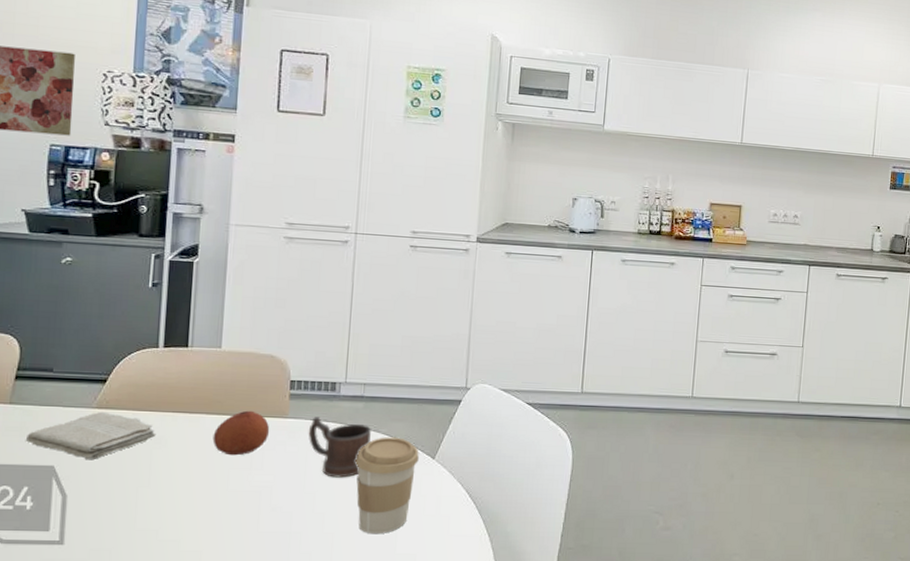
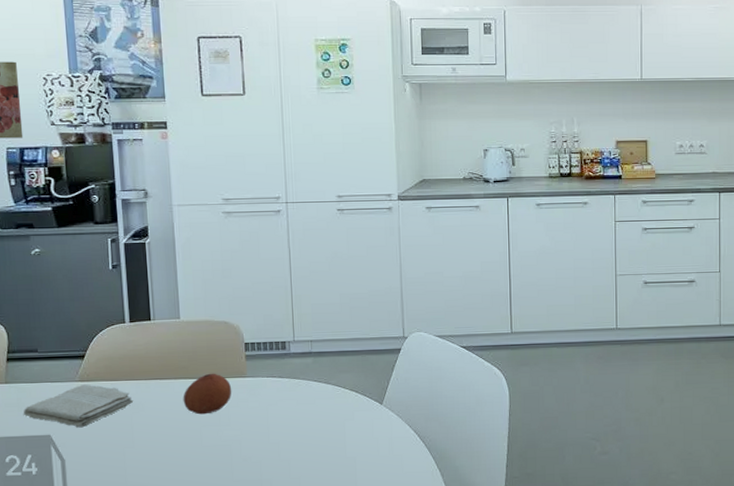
mug: present [308,417,371,478] -> none [266,374,322,428]
coffee cup: present [355,437,419,534] -> none [311,387,368,476]

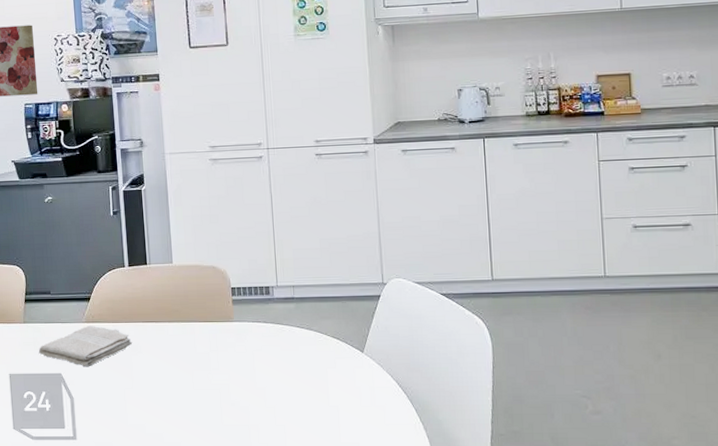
fruit: present [183,373,232,415] -> none [176,317,221,358]

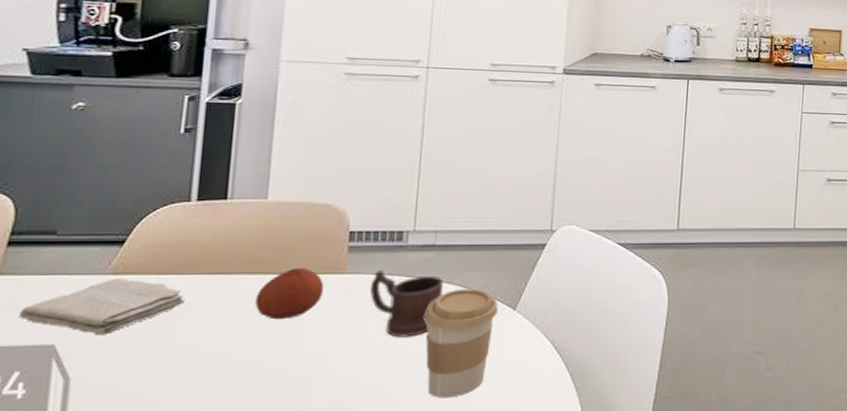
fruit: none [176,317,221,358] -> present [255,267,325,320]
mug: none [251,319,305,374] -> present [369,270,443,337]
coffee cup: none [295,334,350,425] -> present [424,288,498,398]

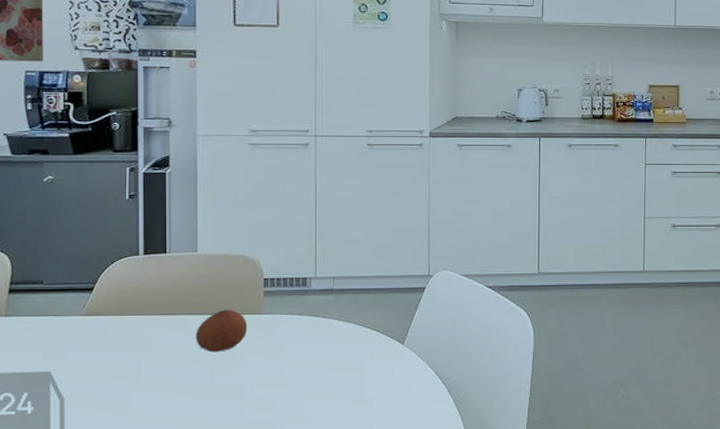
washcloth: present [18,277,186,334] -> none [22,318,143,364]
mug: present [369,270,443,337] -> none [283,311,342,368]
coffee cup: present [424,288,498,398] -> none [330,326,389,419]

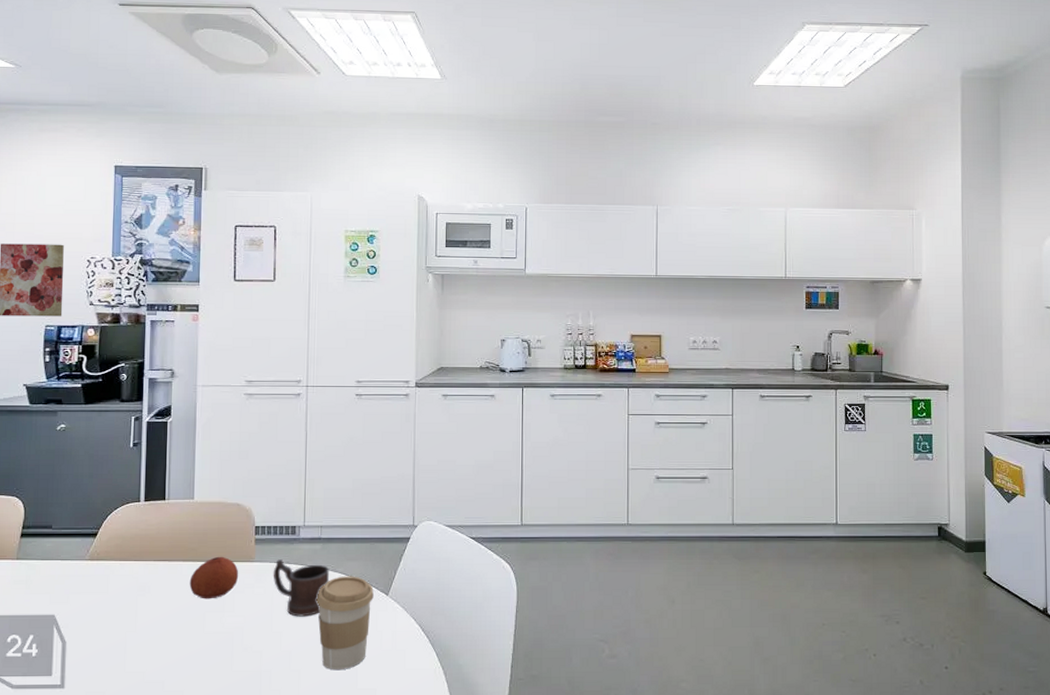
mug: none [283,311,342,368] -> present [273,559,329,617]
coffee cup: none [330,326,389,419] -> present [316,576,374,671]

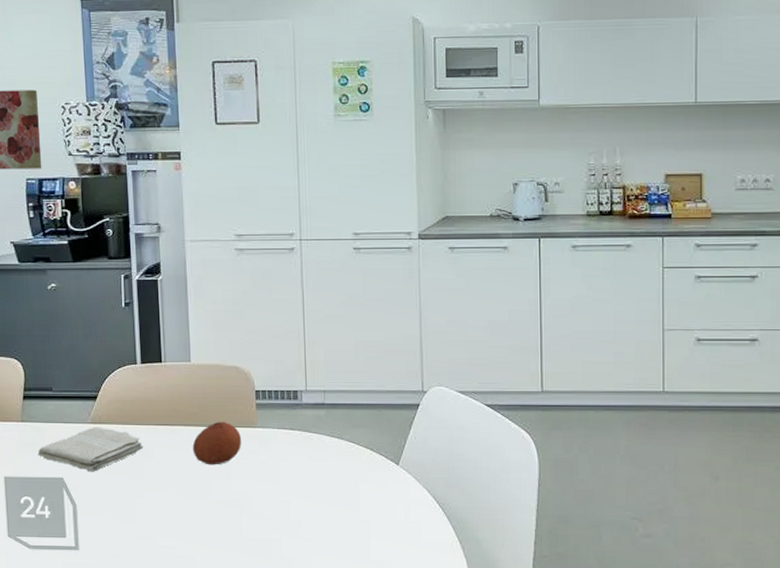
washcloth: none [30,563,141,607] -> present [37,426,144,471]
mug: present [273,559,329,617] -> none [276,425,335,485]
coffee cup: present [316,576,374,671] -> none [323,444,383,541]

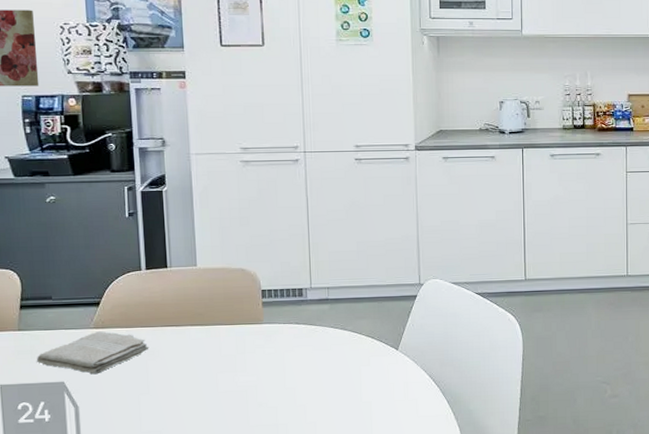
fruit: present [192,421,242,465] -> none [199,319,249,361]

